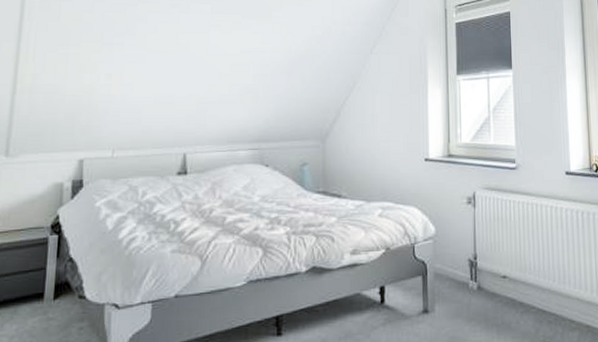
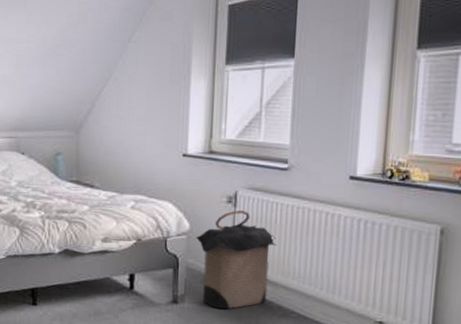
laundry hamper: none [442,210,513,313] -> present [196,210,277,310]

